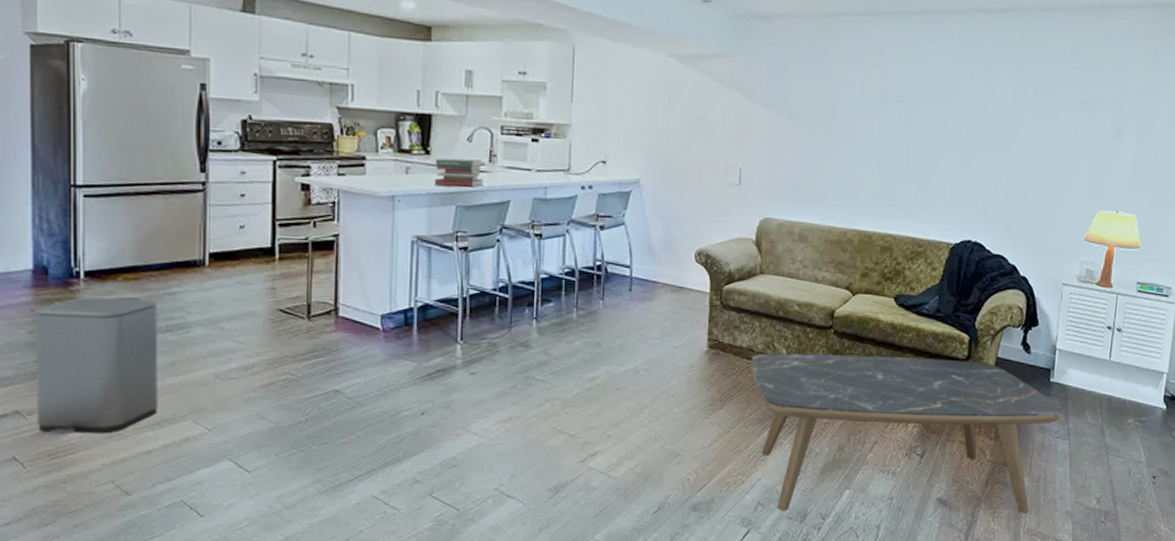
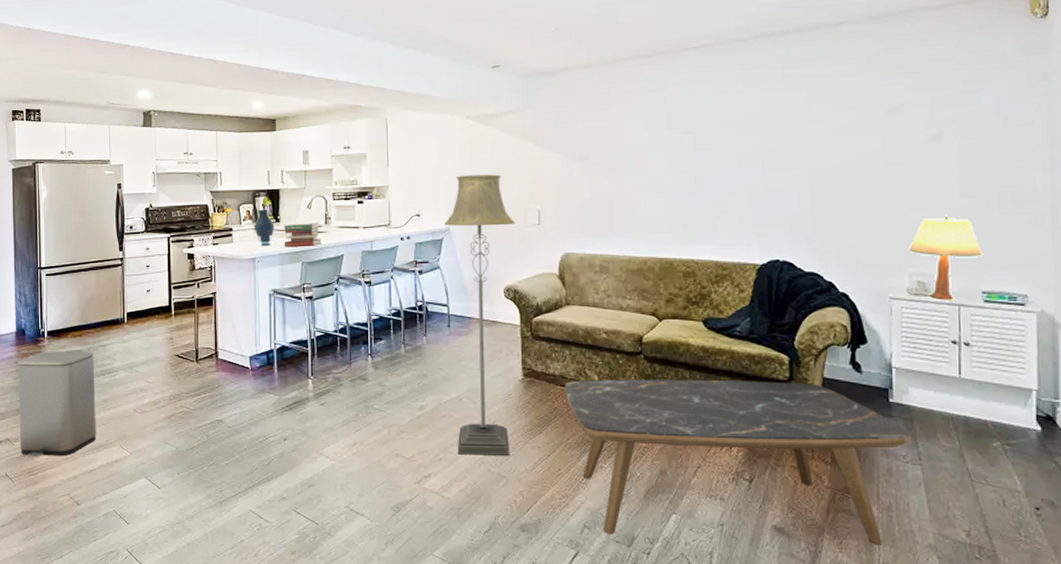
vase: none [395,136,423,182] -> present [254,209,275,246]
floor lamp: none [630,121,714,432] -> present [443,174,515,456]

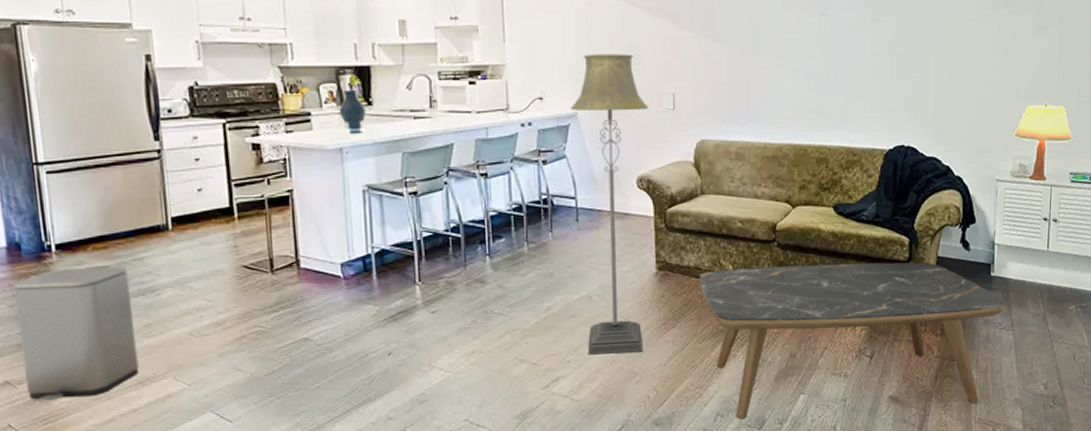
books: present [283,223,322,248] -> none [378,106,427,136]

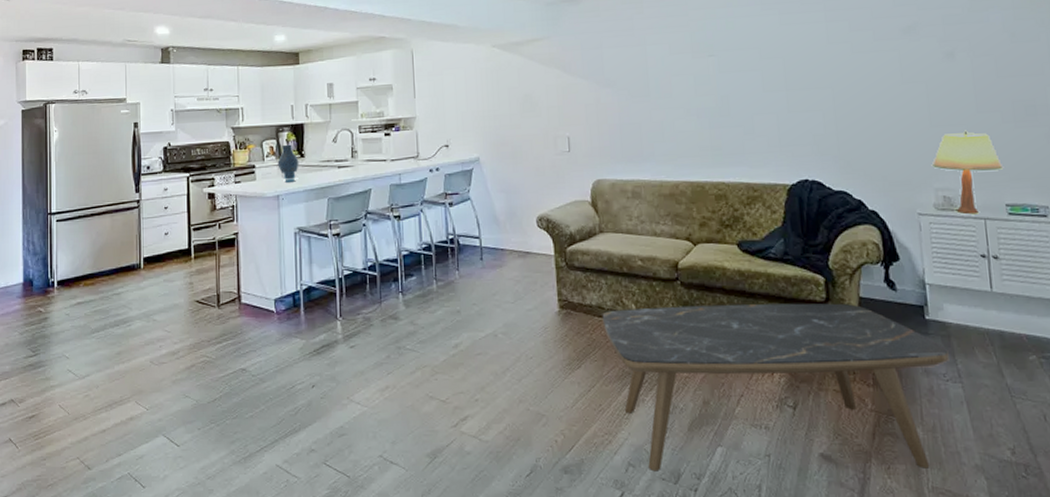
pedal bin: present [13,266,139,403] -> none [25,300,110,420]
floor lamp: present [570,54,649,355] -> none [473,102,548,394]

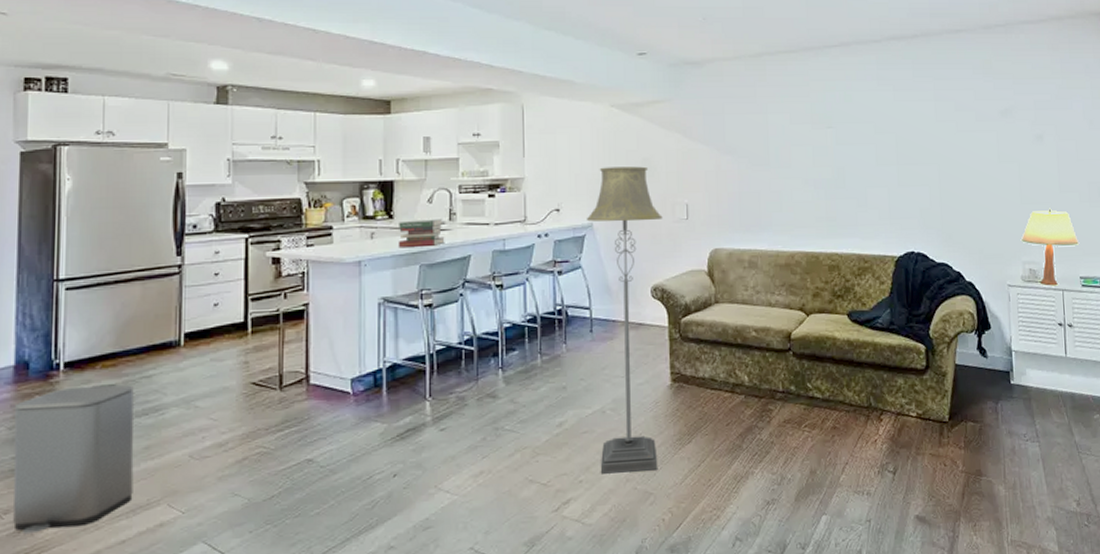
pedal bin: none [25,300,110,420] -> present [13,384,134,535]
vase: present [277,144,299,182] -> none [360,203,387,247]
books: none [309,157,349,184] -> present [398,219,445,248]
floor lamp: none [473,102,548,394] -> present [586,166,663,474]
coffee table: present [602,303,949,472] -> none [715,370,1029,544]

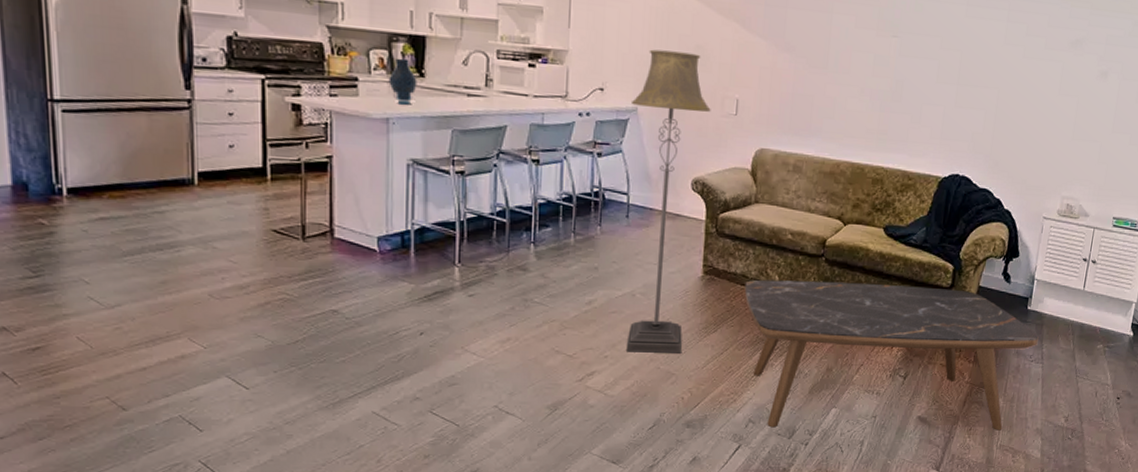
pedal bin: present [13,384,134,535] -> none [17,214,152,353]
vase: none [360,203,387,247] -> present [388,58,417,105]
books: present [398,219,445,248] -> none [429,81,480,112]
coffee table: none [715,370,1029,544] -> present [744,279,1039,431]
table lamp: present [1022,209,1079,286] -> none [1065,148,1119,223]

